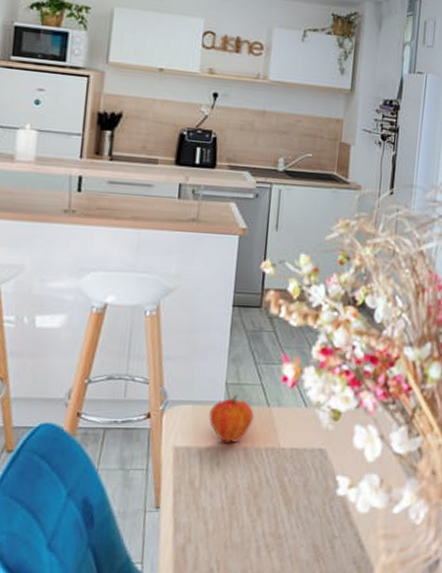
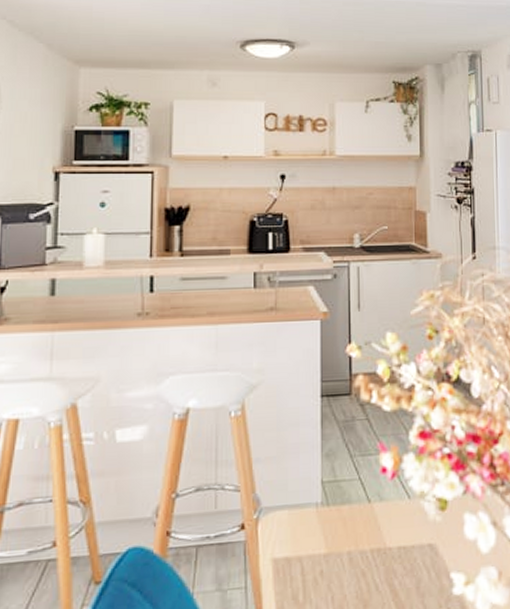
fruit: present [209,394,254,444] -> none [307,493,355,549]

